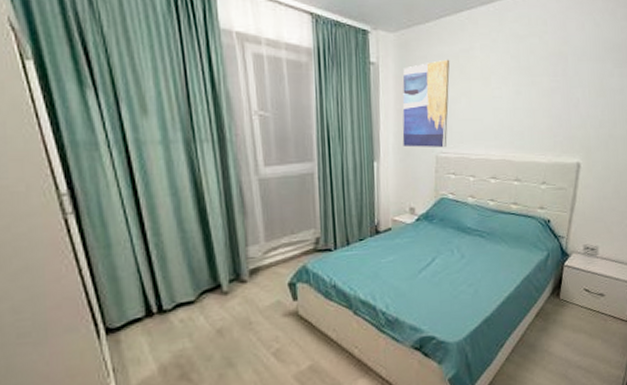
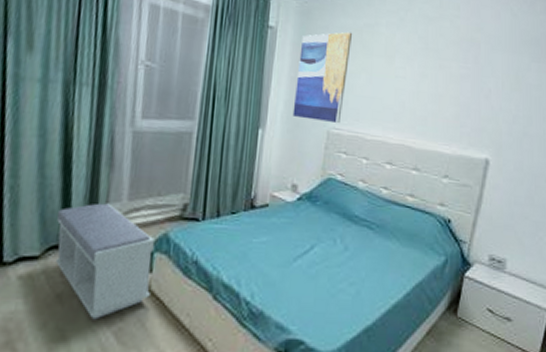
bench: none [202,246,299,346] -> present [55,203,155,320]

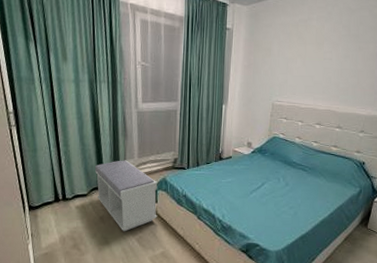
wall art: present [292,32,353,124] -> none [246,27,291,98]

